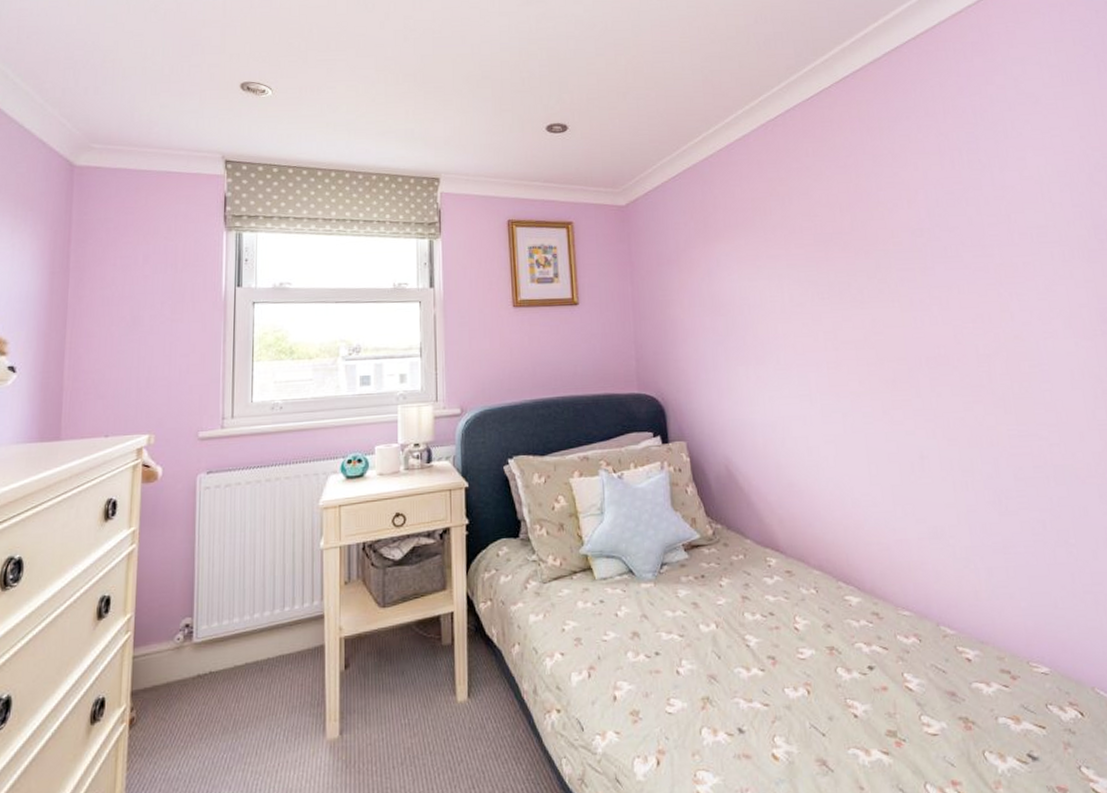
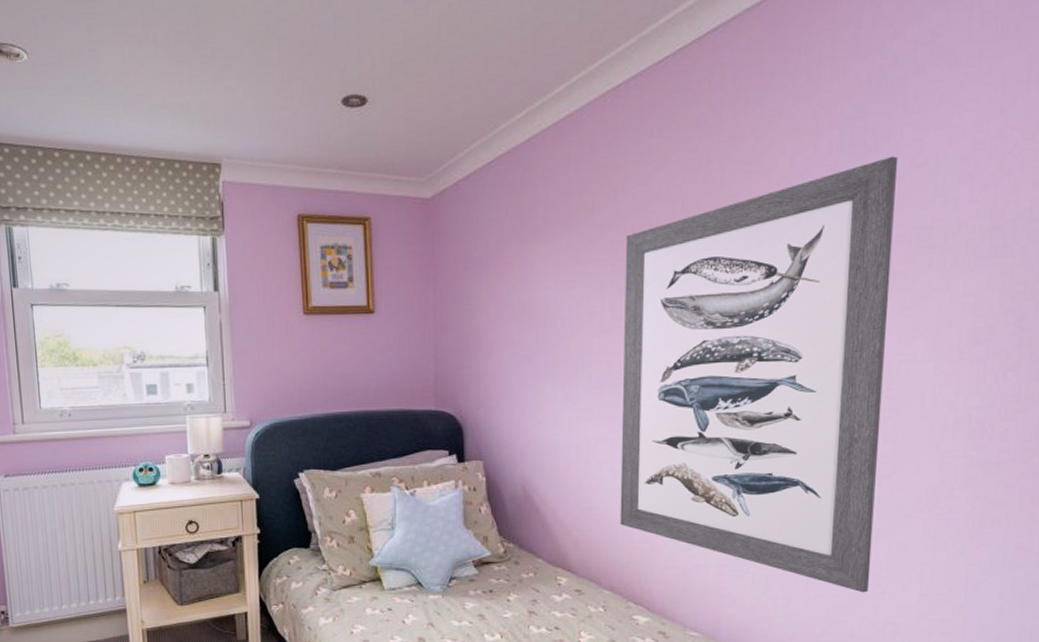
wall art: none [796,170,1063,562] -> present [620,156,899,593]

